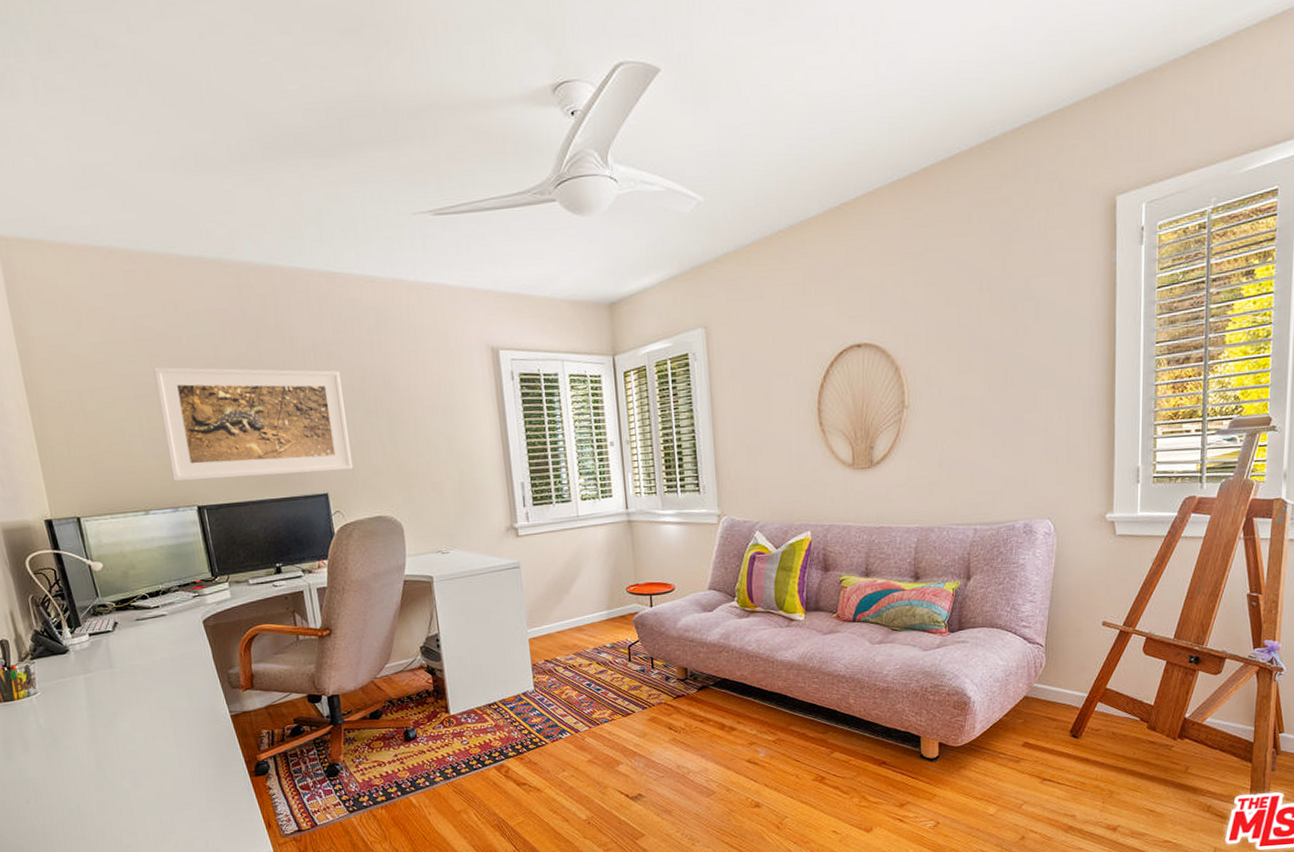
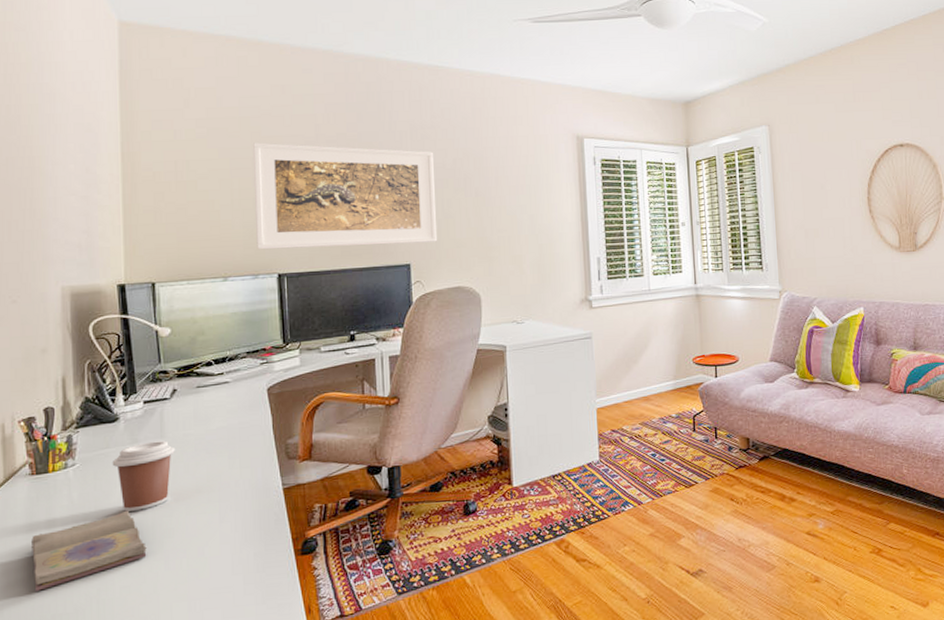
diary: none [10,734,116,805] -> present [30,510,147,591]
coffee cup: none [69,671,126,736] -> present [112,440,175,512]

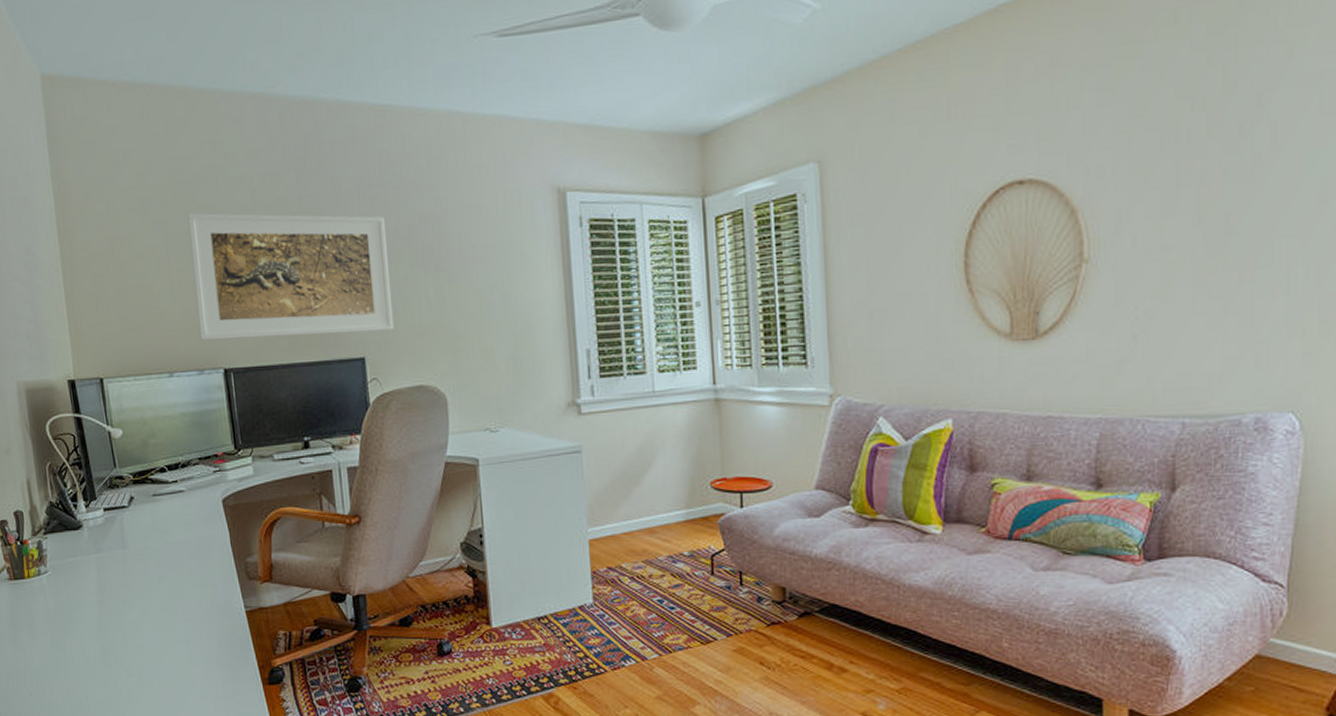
diary: present [30,510,147,591] -> none [16,622,121,697]
coffee cup: present [112,440,175,512] -> none [80,552,138,624]

